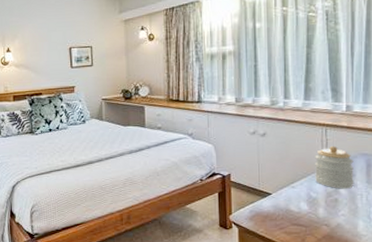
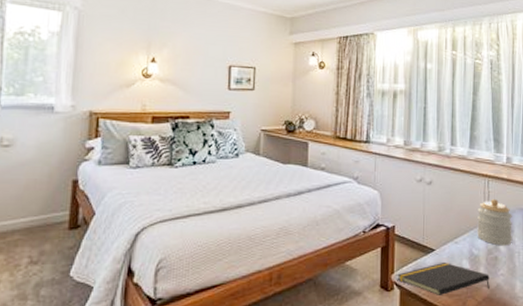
notepad: none [235,205,330,233] -> present [397,263,490,295]

